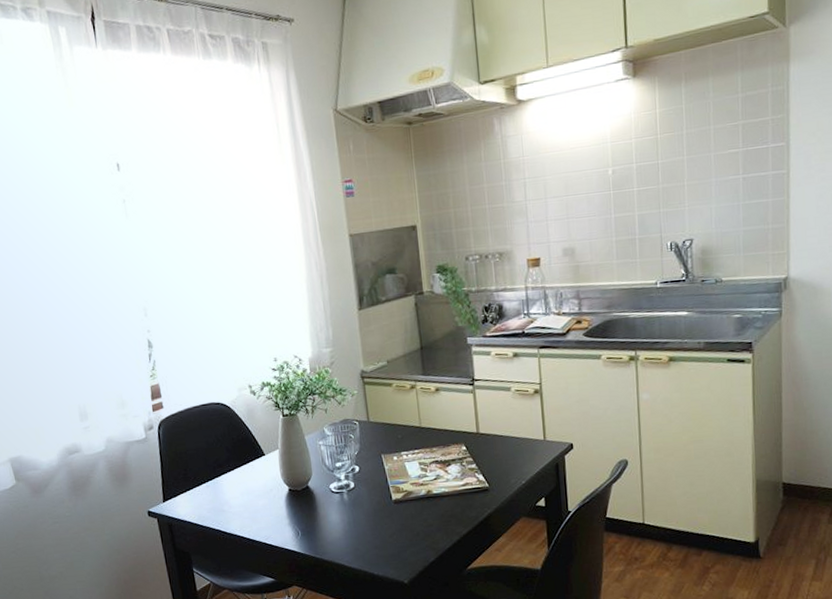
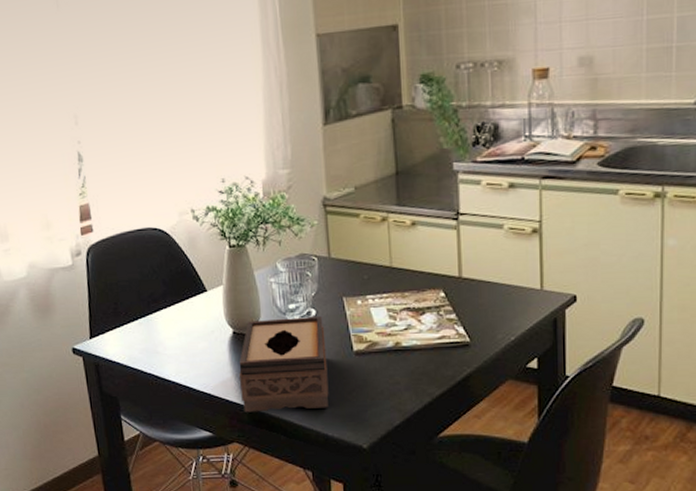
tissue box: none [295,472,373,559] -> present [239,317,329,413]

